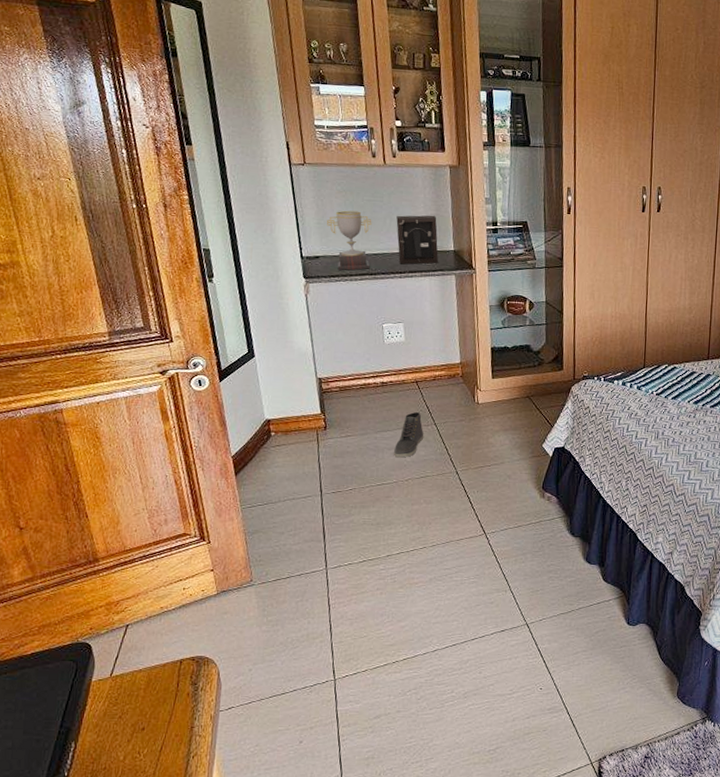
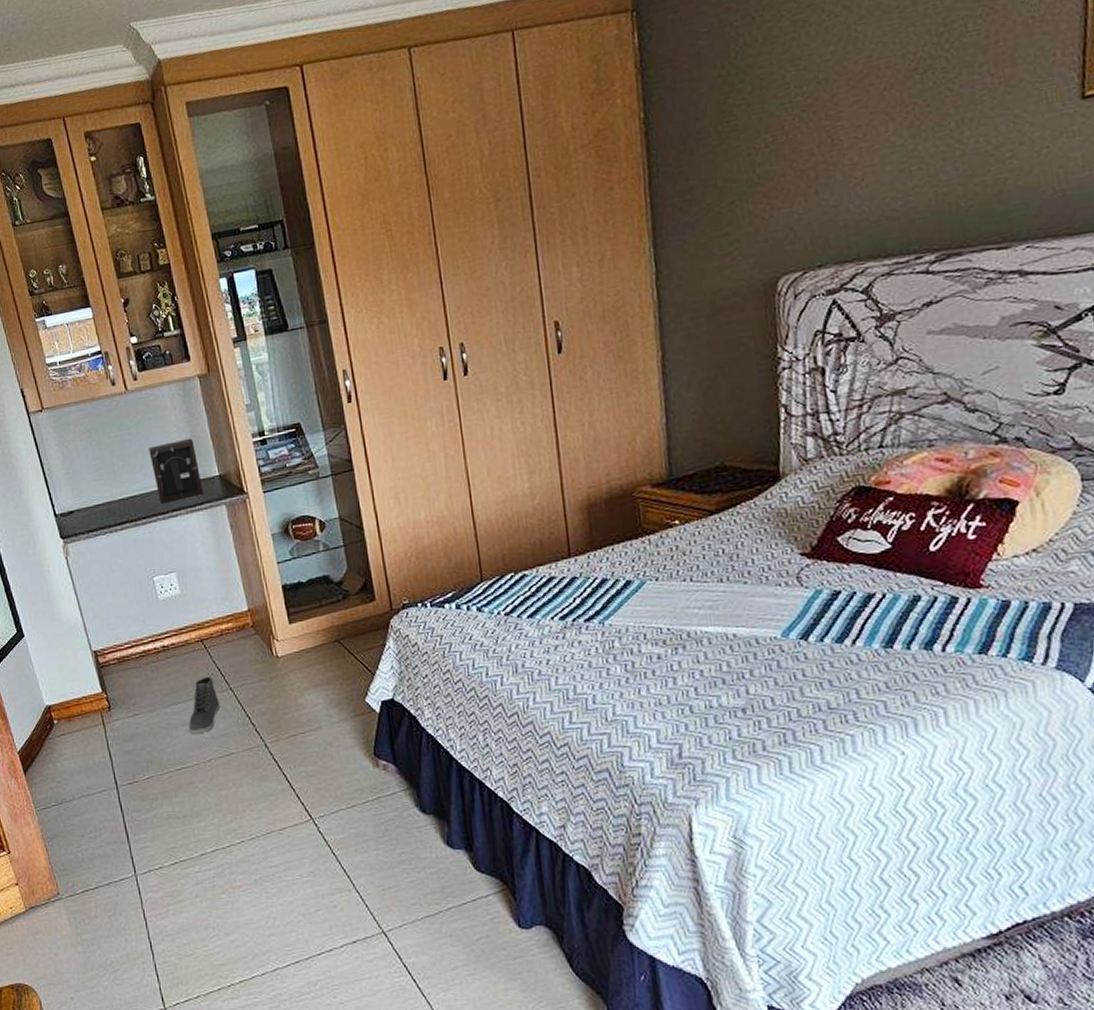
trophy: present [326,210,372,271] -> none [74,450,128,523]

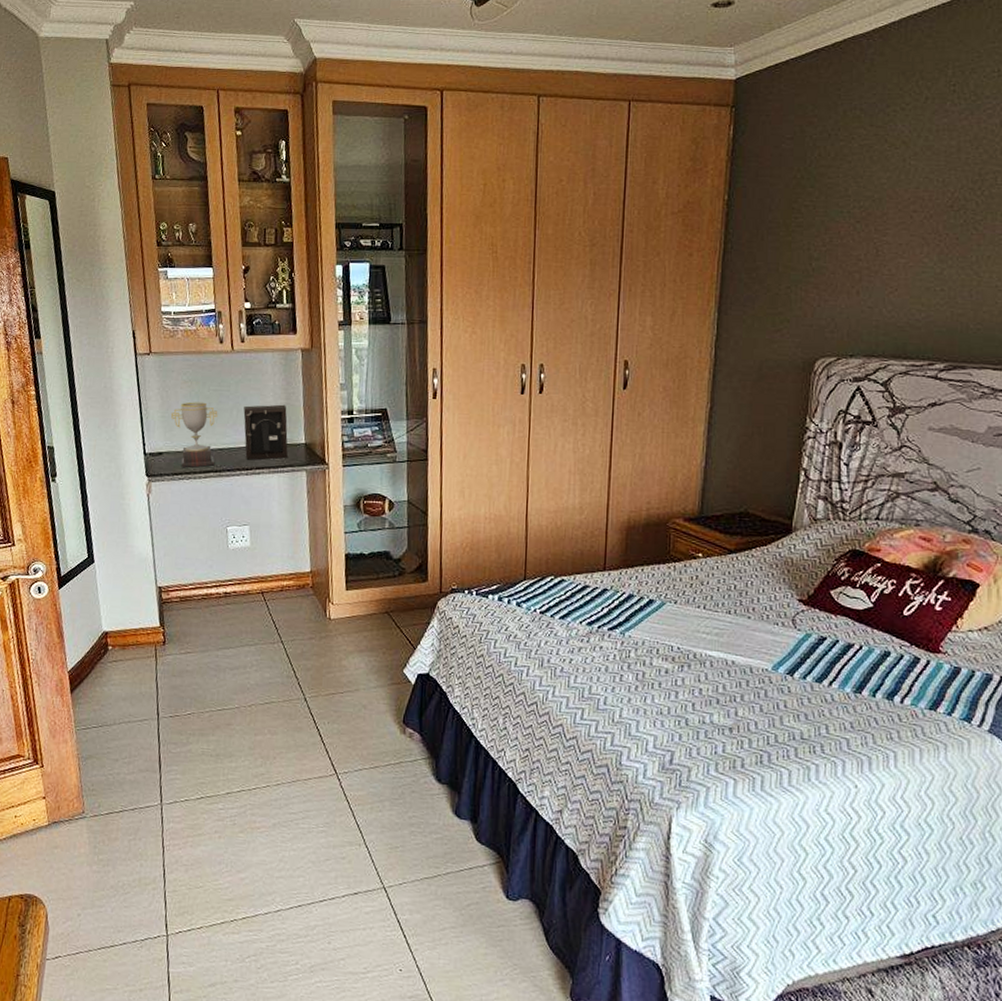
trophy: none [74,450,128,523] -> present [170,402,218,468]
sneaker: present [188,676,220,735] -> none [235,626,269,680]

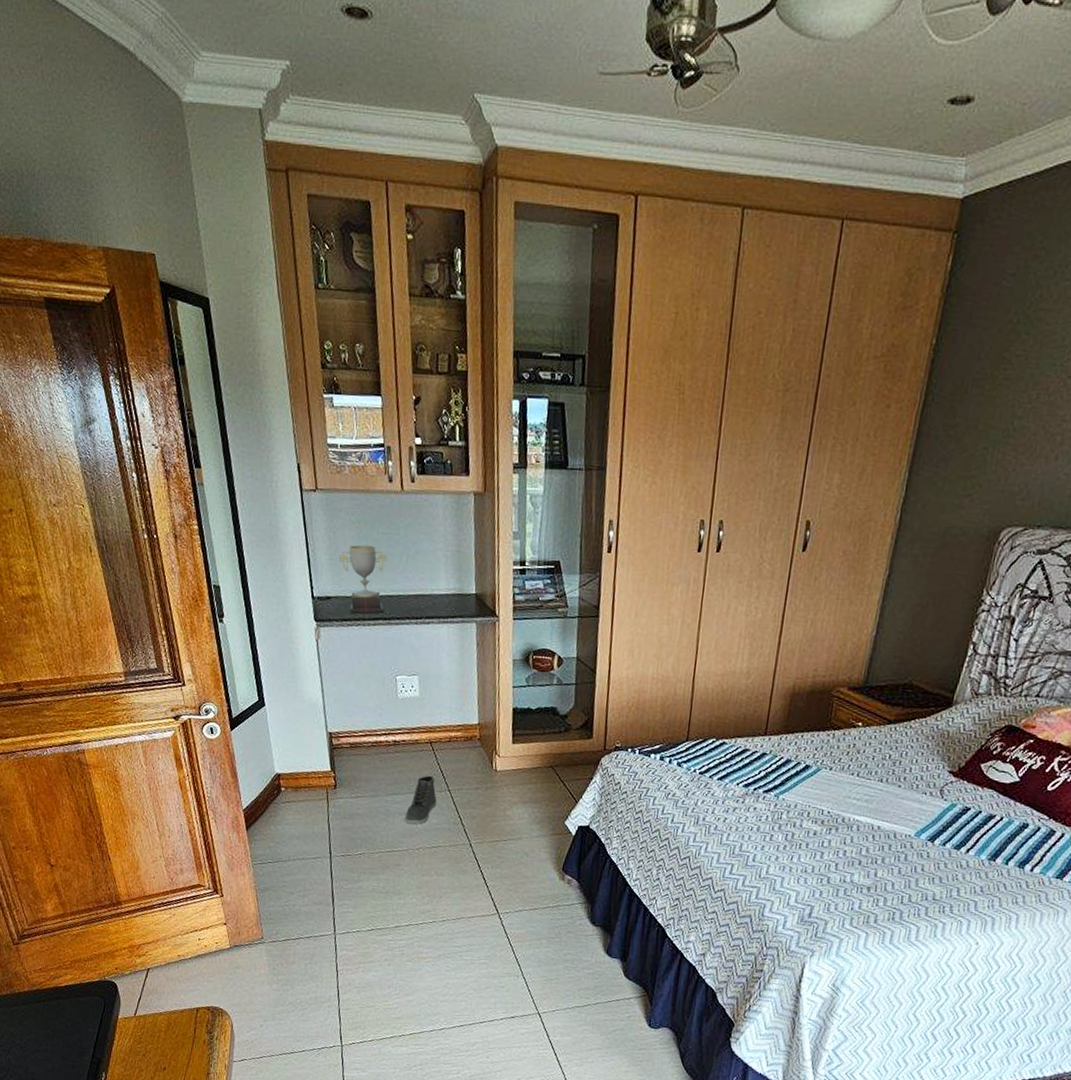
sneaker: none [235,626,269,680] -> present [404,775,437,825]
picture frame: present [243,404,288,460] -> none [413,551,459,609]

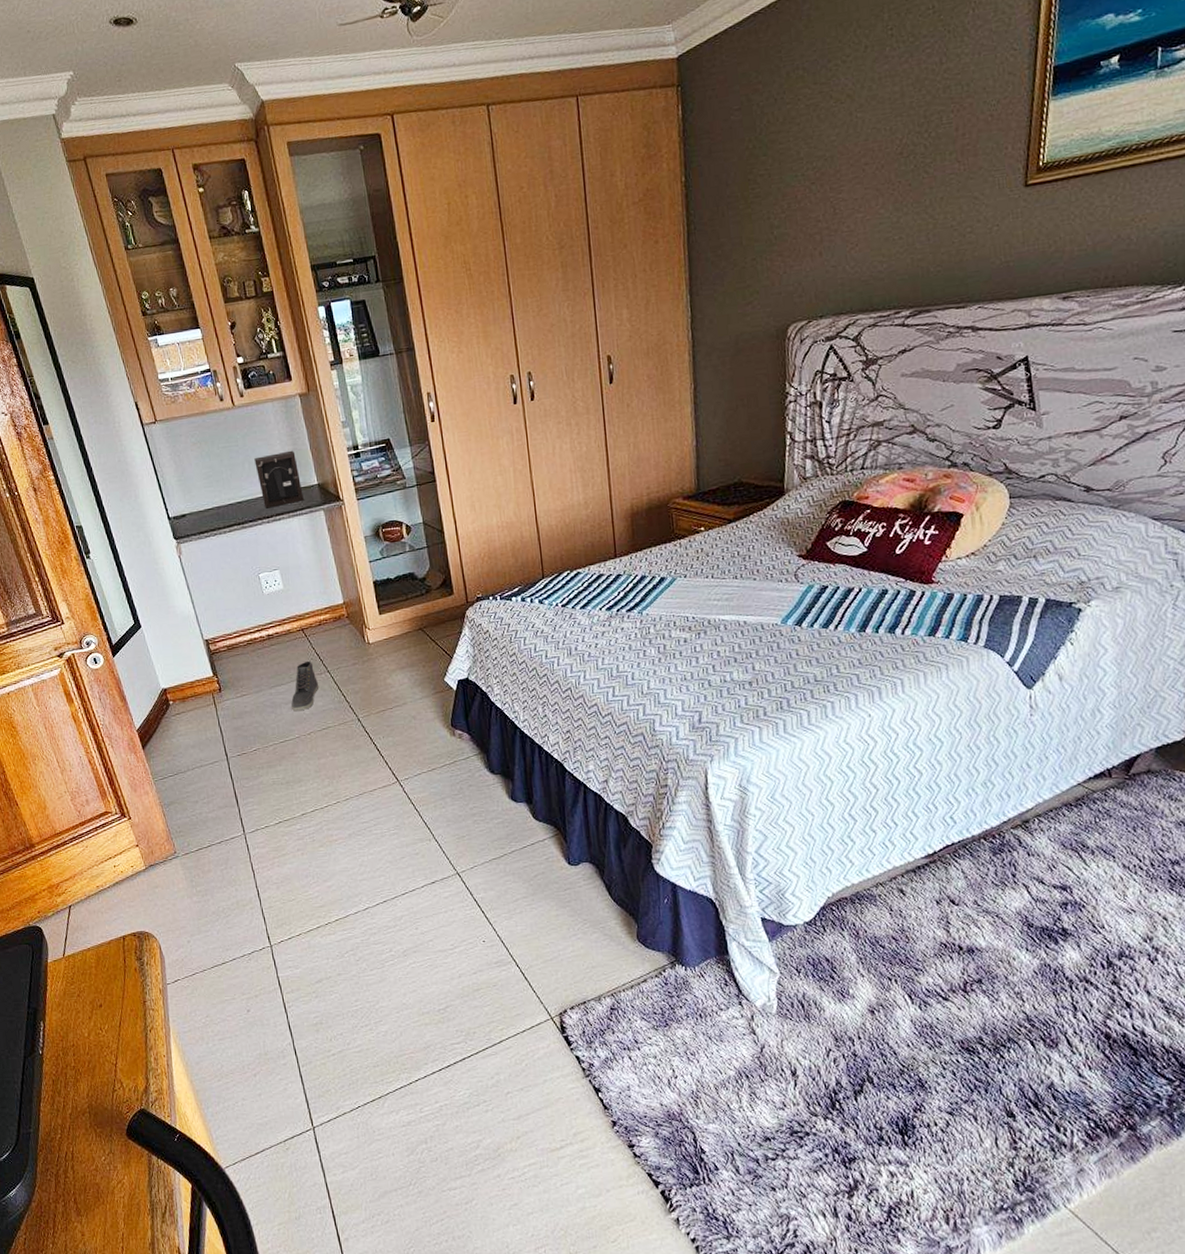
trophy: present [338,544,387,614] -> none [186,460,236,525]
picture frame: none [413,551,459,609] -> present [254,450,304,509]

